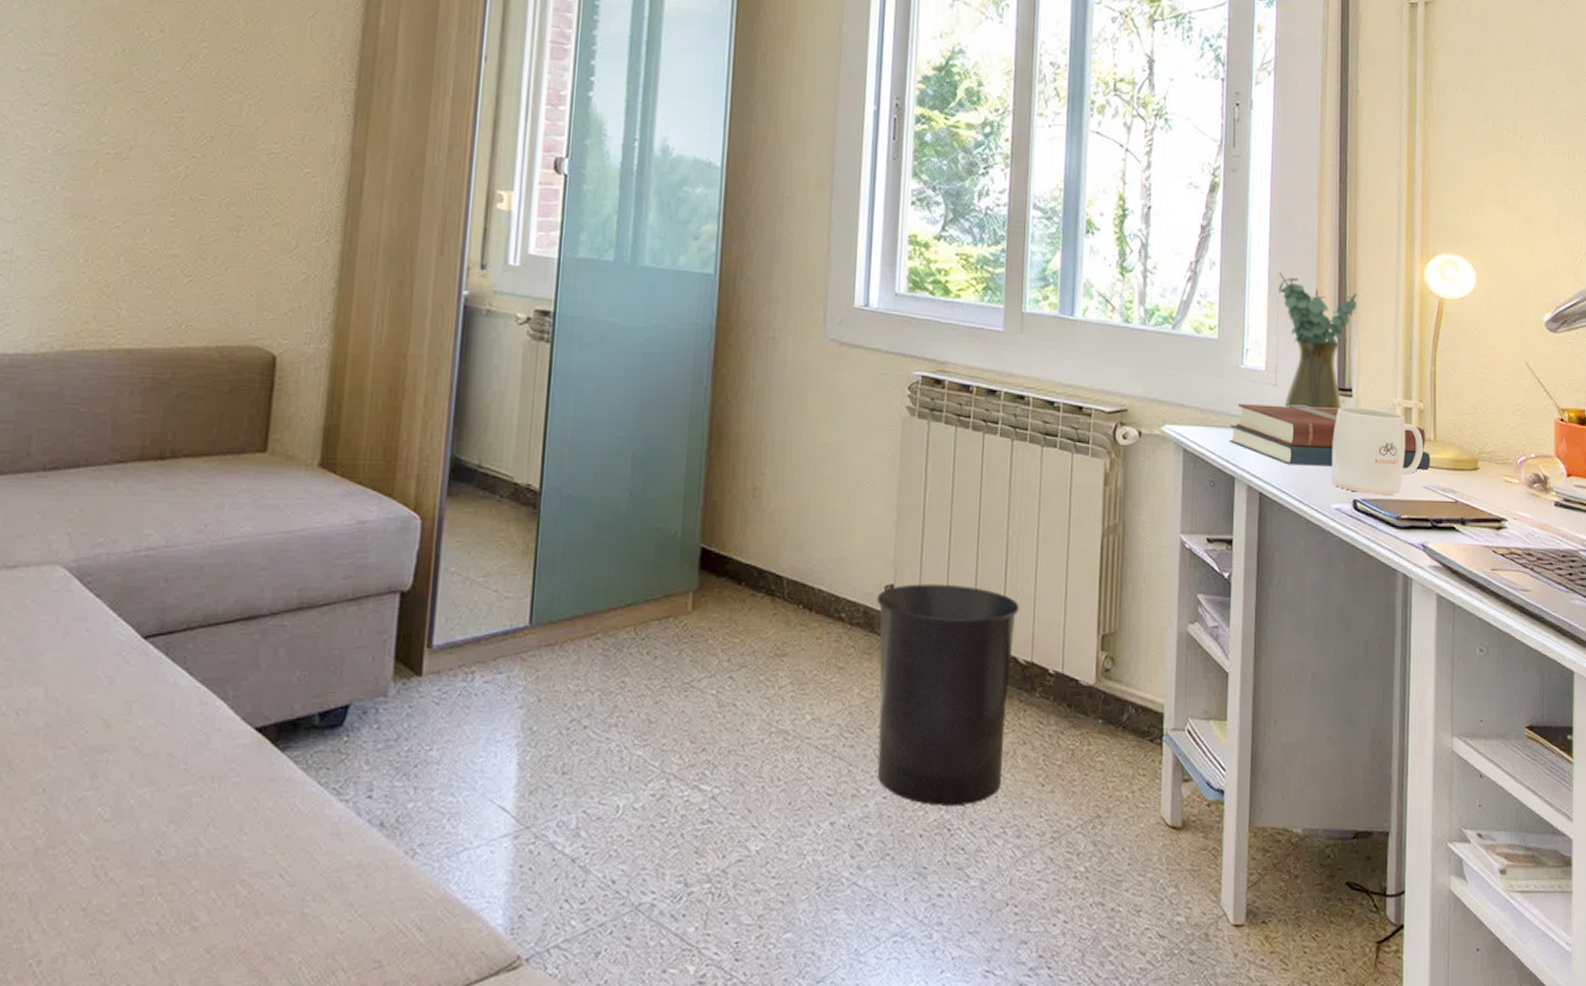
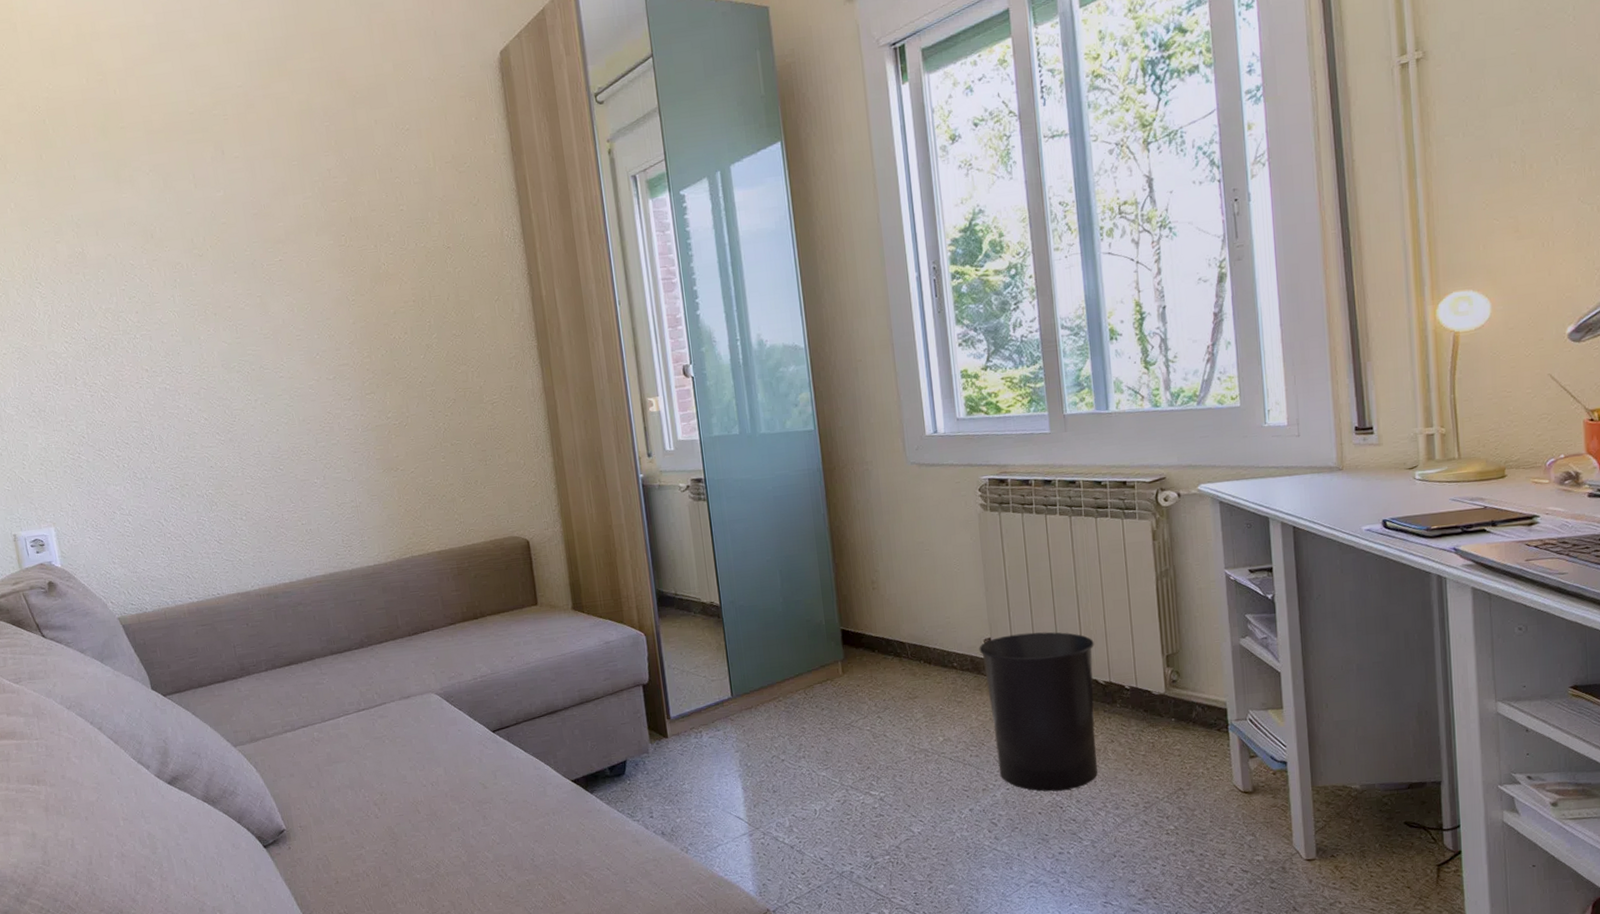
books: present [1228,404,1431,471] -> none [1260,447,1457,501]
vase: present [1278,271,1357,411] -> none [1292,338,1371,453]
mug: present [1331,407,1424,495] -> none [1357,440,1449,514]

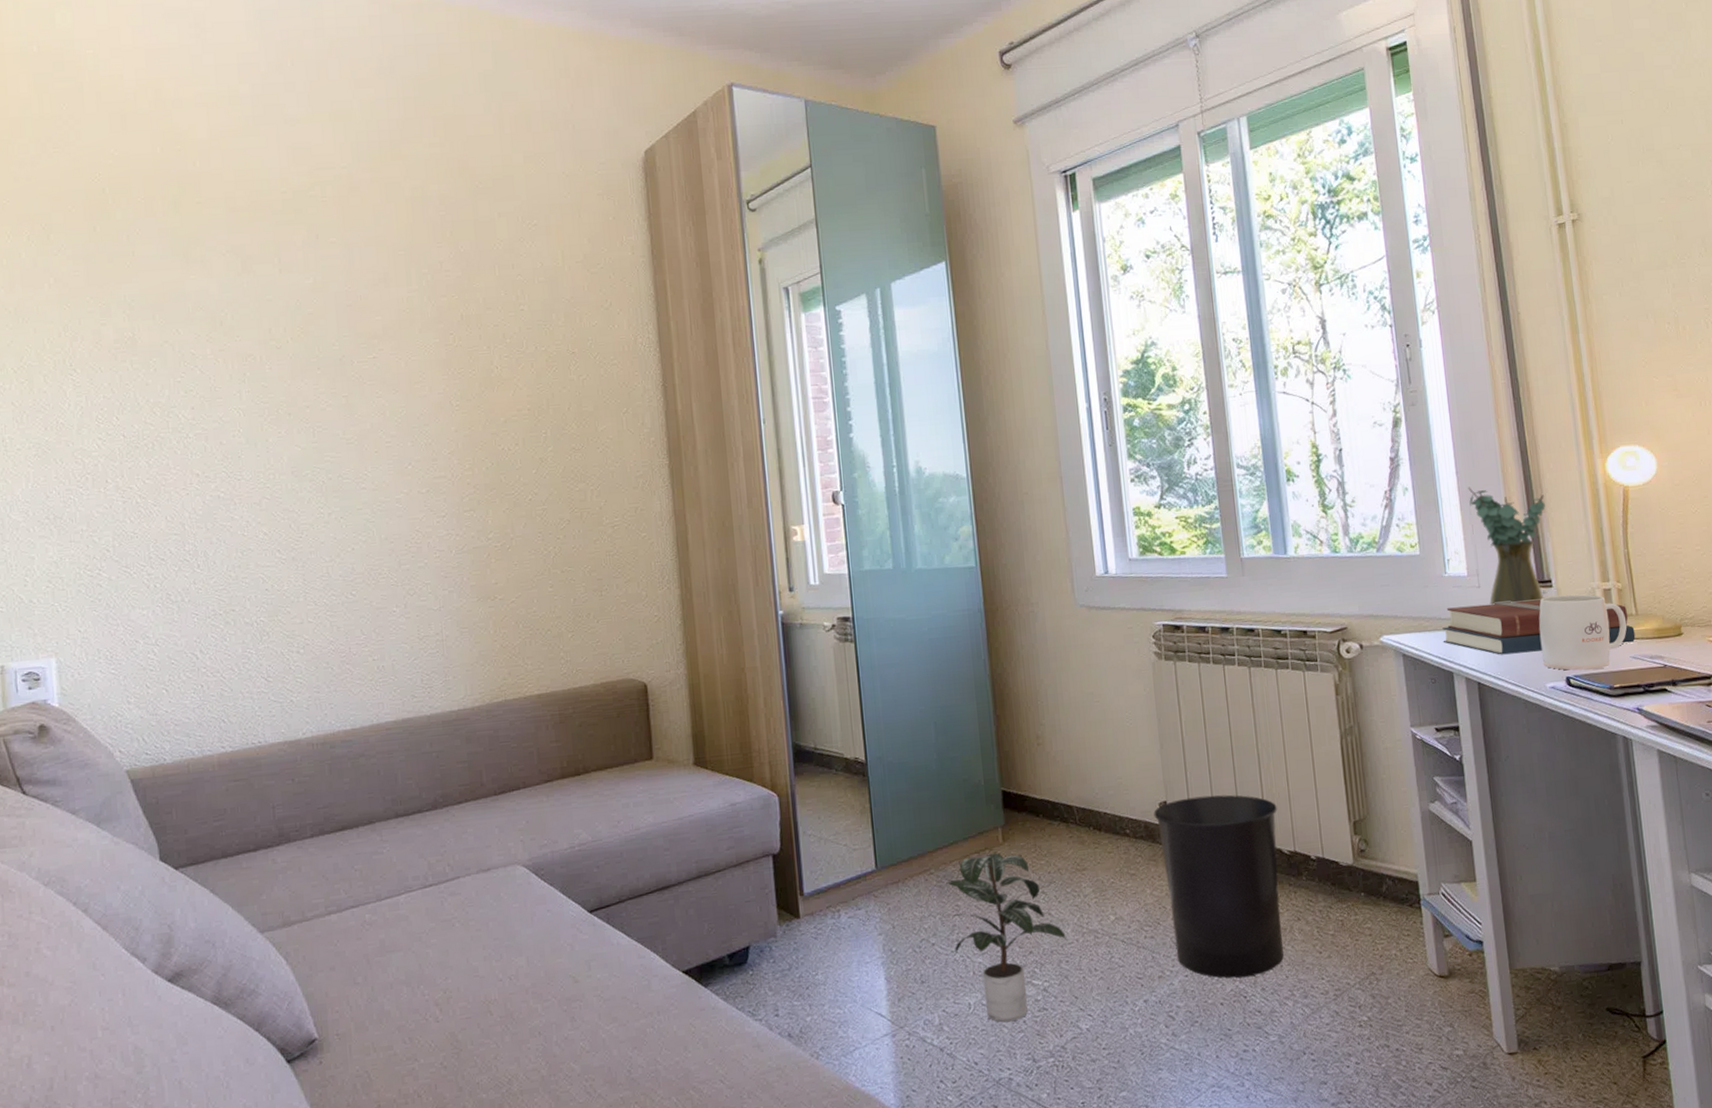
potted plant: none [793,683,901,826] -> present [946,853,1067,1022]
books: none [1260,447,1457,501] -> present [1442,600,1636,655]
vase: none [1292,338,1371,453] -> present [1468,487,1545,605]
mug: none [1357,440,1449,514] -> present [1538,594,1627,671]

